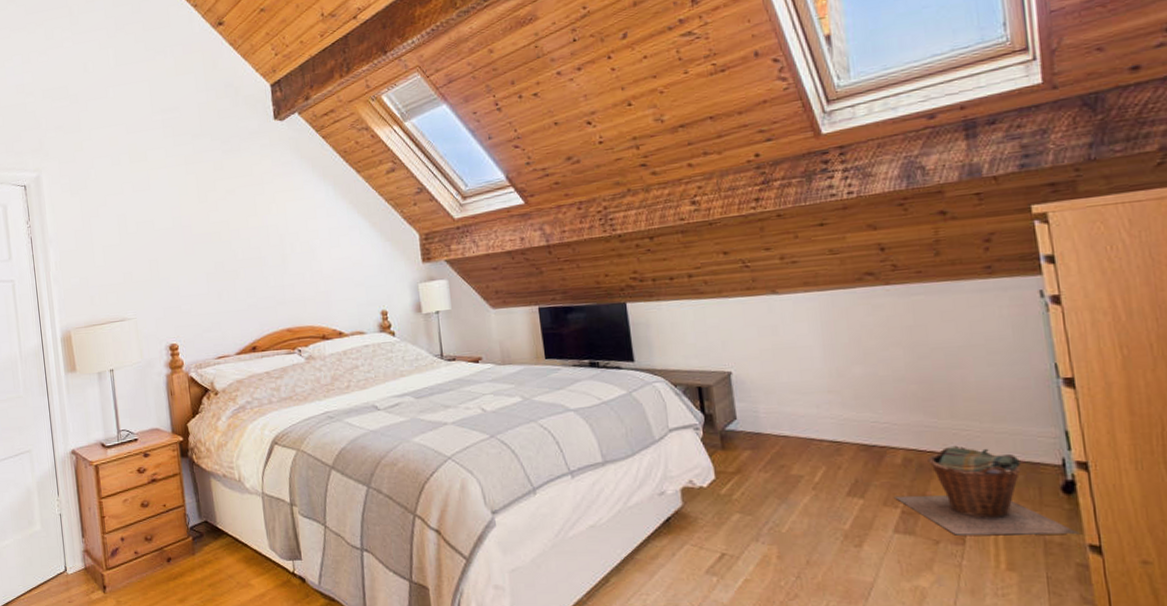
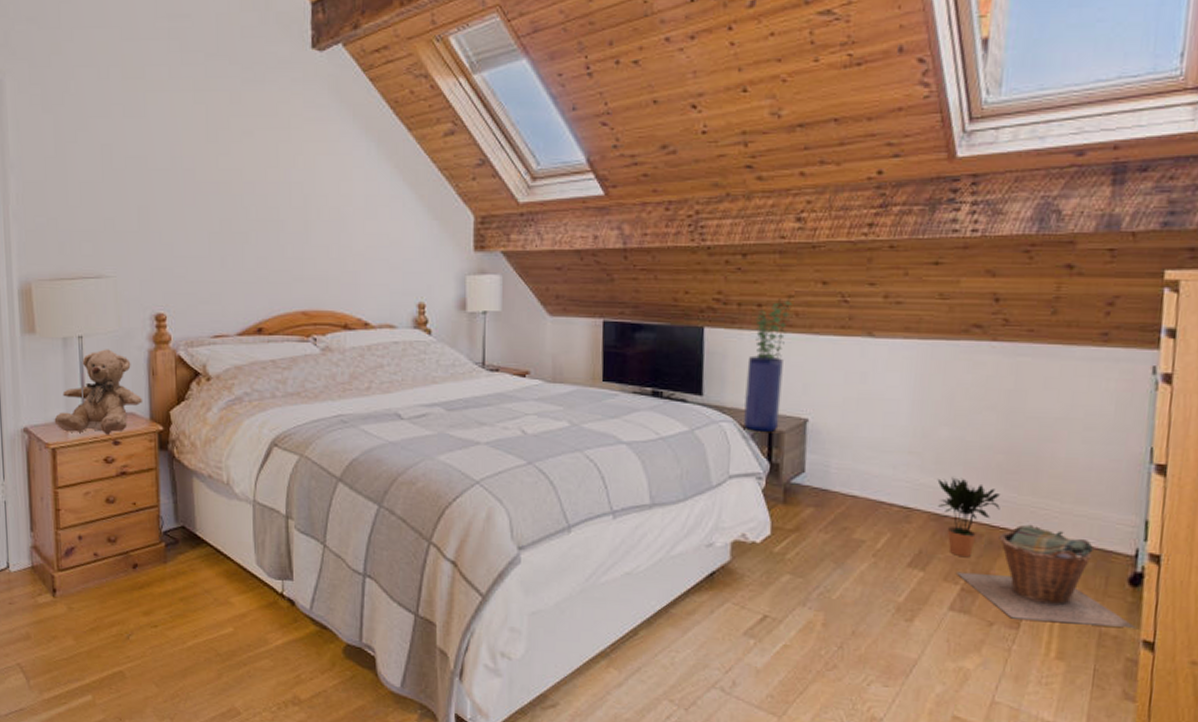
teddy bear: none [95,378,165,450] -> present [54,349,143,435]
vase: none [669,266,706,388] -> present [744,294,792,432]
potted plant: none [859,409,924,483] -> present [937,477,1000,558]

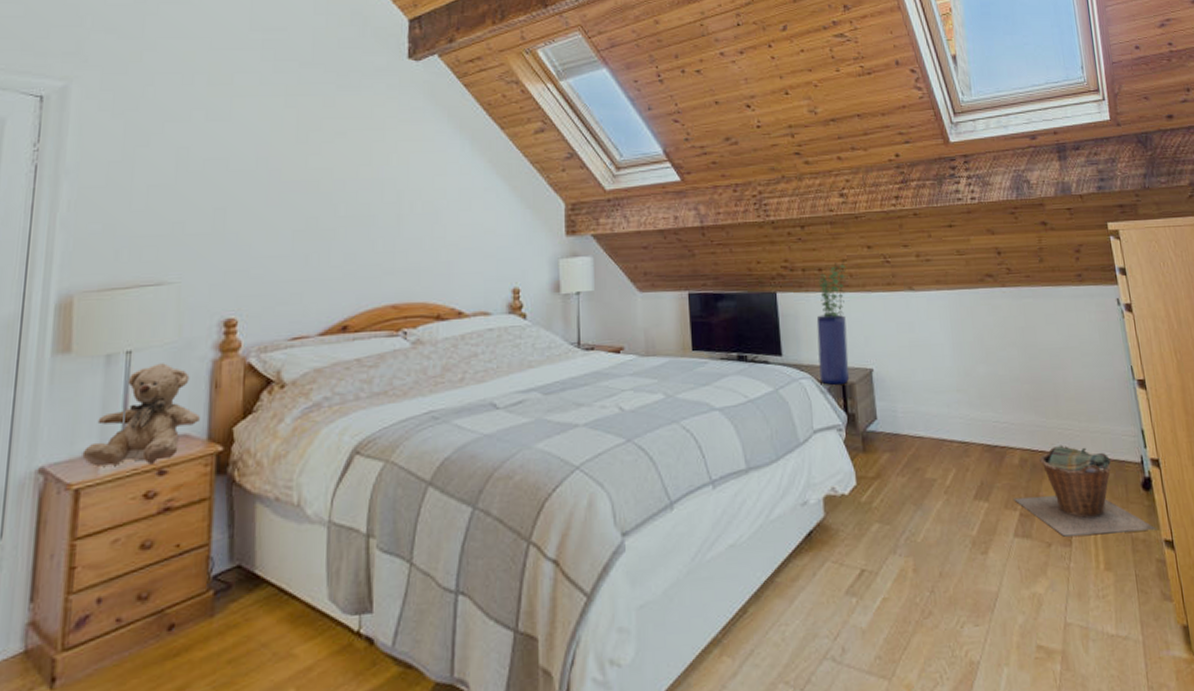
potted plant: present [937,477,1000,558] -> none [983,409,1036,484]

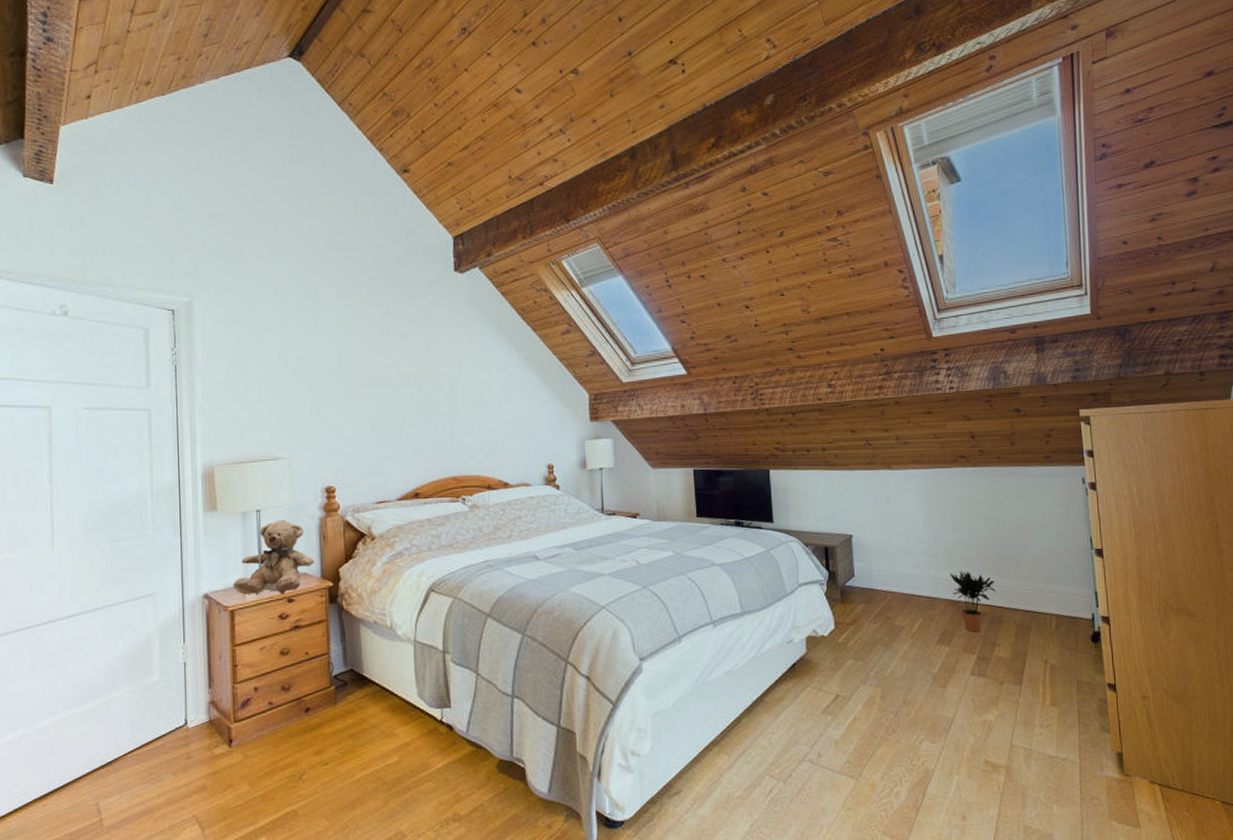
vase: present [816,258,849,385] -> none [804,441,832,547]
potted plant: none [983,409,1036,484] -> present [949,571,996,633]
laundry basket: present [1014,445,1157,537] -> none [972,602,1102,677]

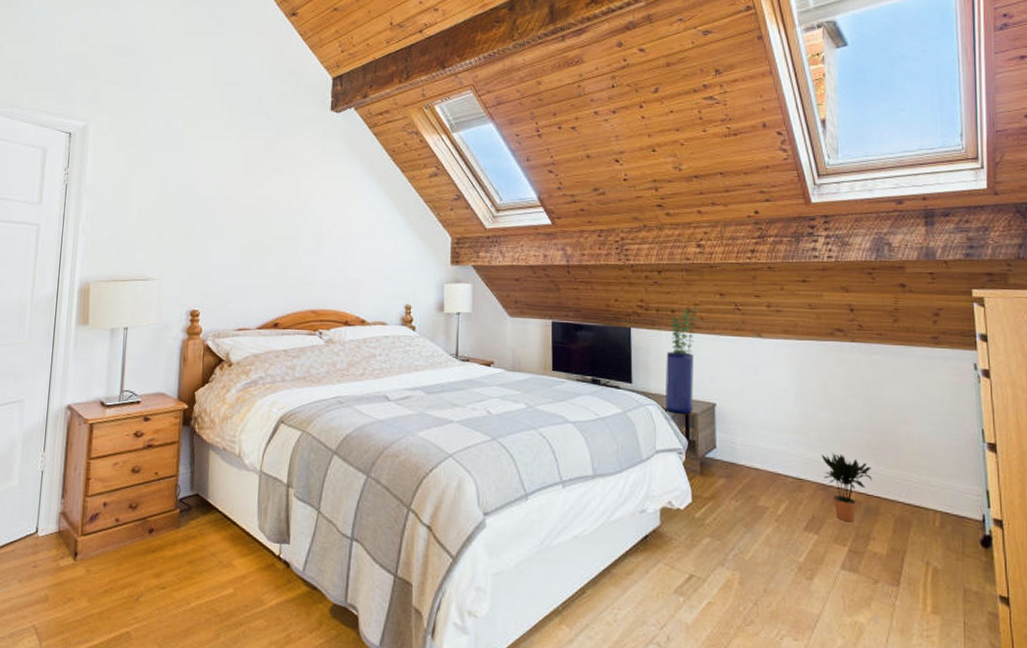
teddy bear: present [233,519,315,595] -> none [95,339,174,412]
vase: none [804,441,832,547] -> present [665,303,698,414]

